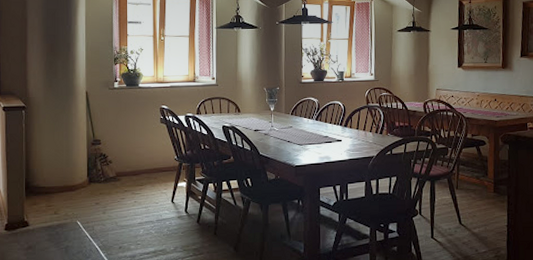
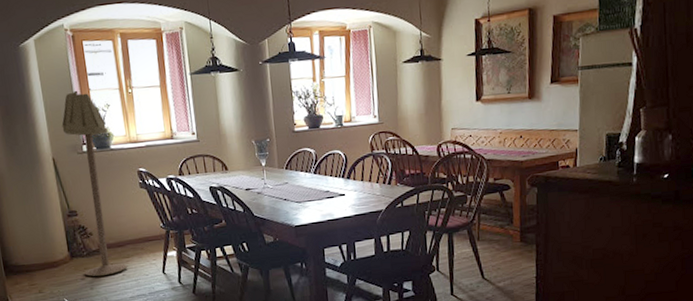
floor lamp: none [98,35,140,202] -> present [62,90,128,277]

